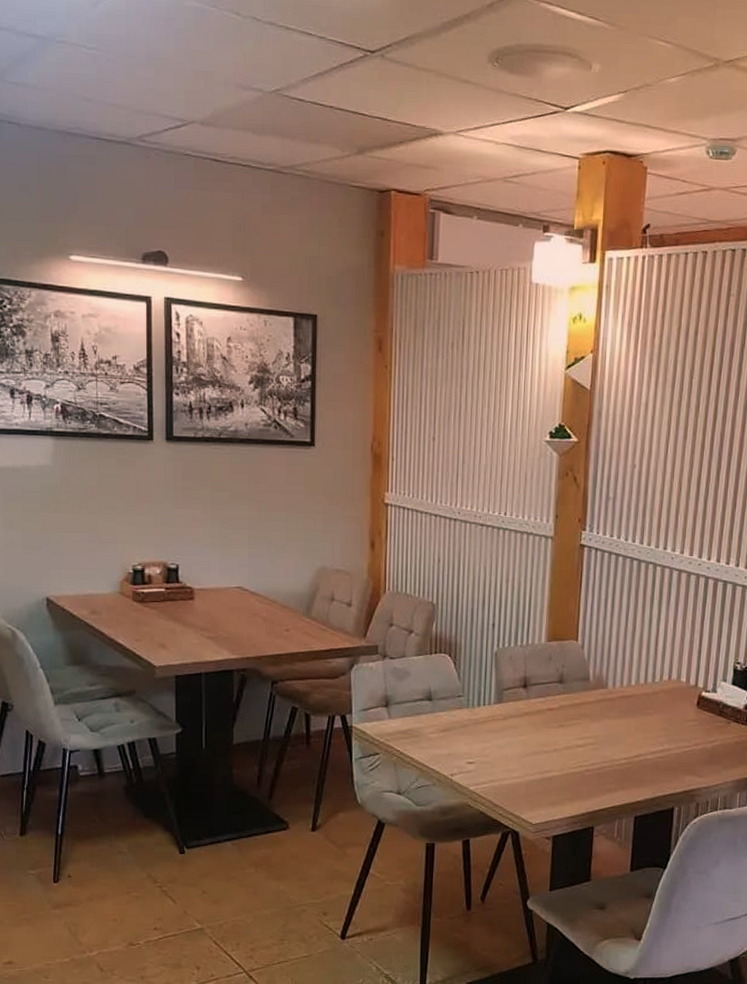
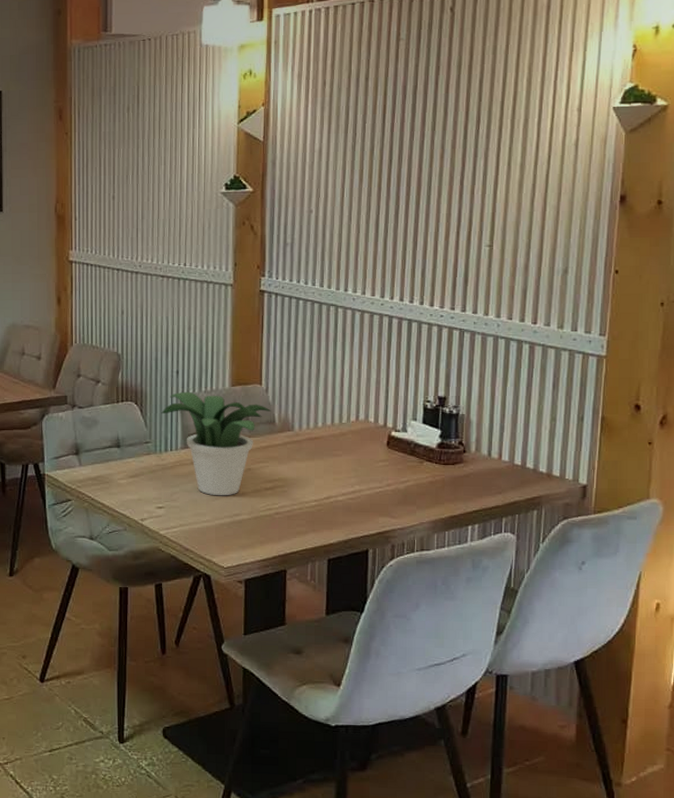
potted plant: none [475,645,586,753] -> present [161,391,271,496]

